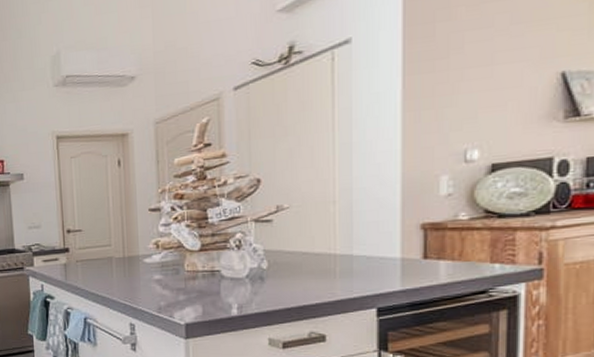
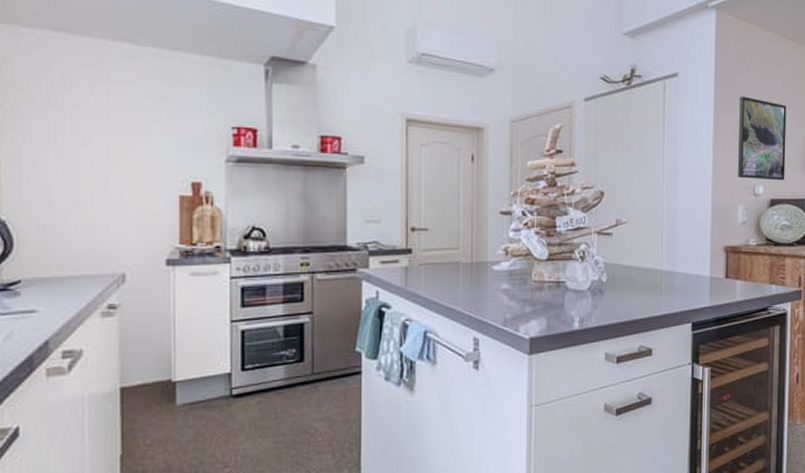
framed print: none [440,46,517,145] -> present [738,96,787,181]

